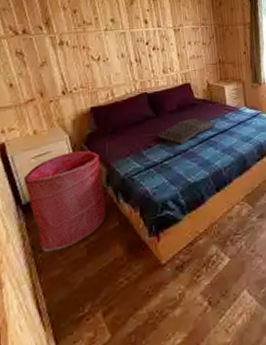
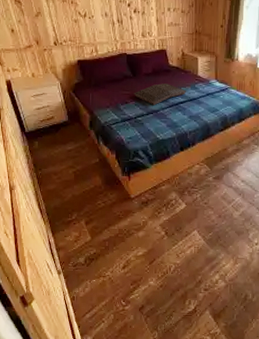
laundry hamper: present [23,150,106,253] -> none [25,96,89,171]

